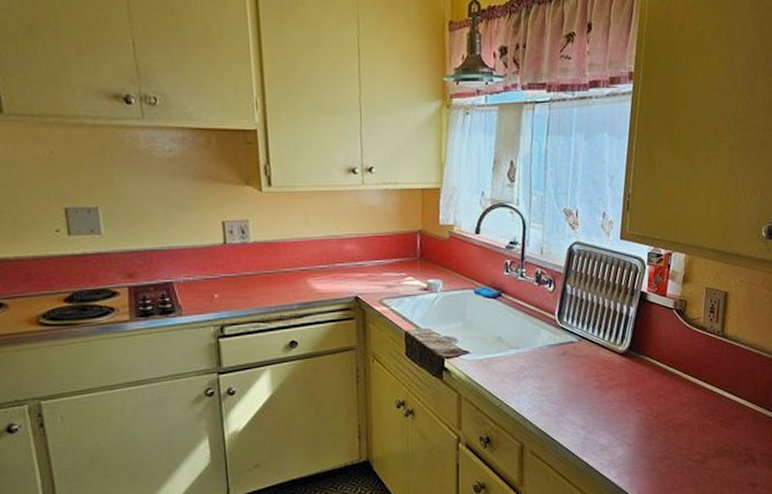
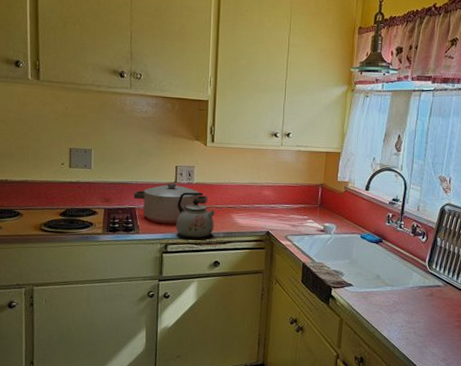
cooking pot: none [167,244,272,299] -> present [133,183,208,224]
kettle: none [230,254,285,314] -> present [176,192,215,238]

